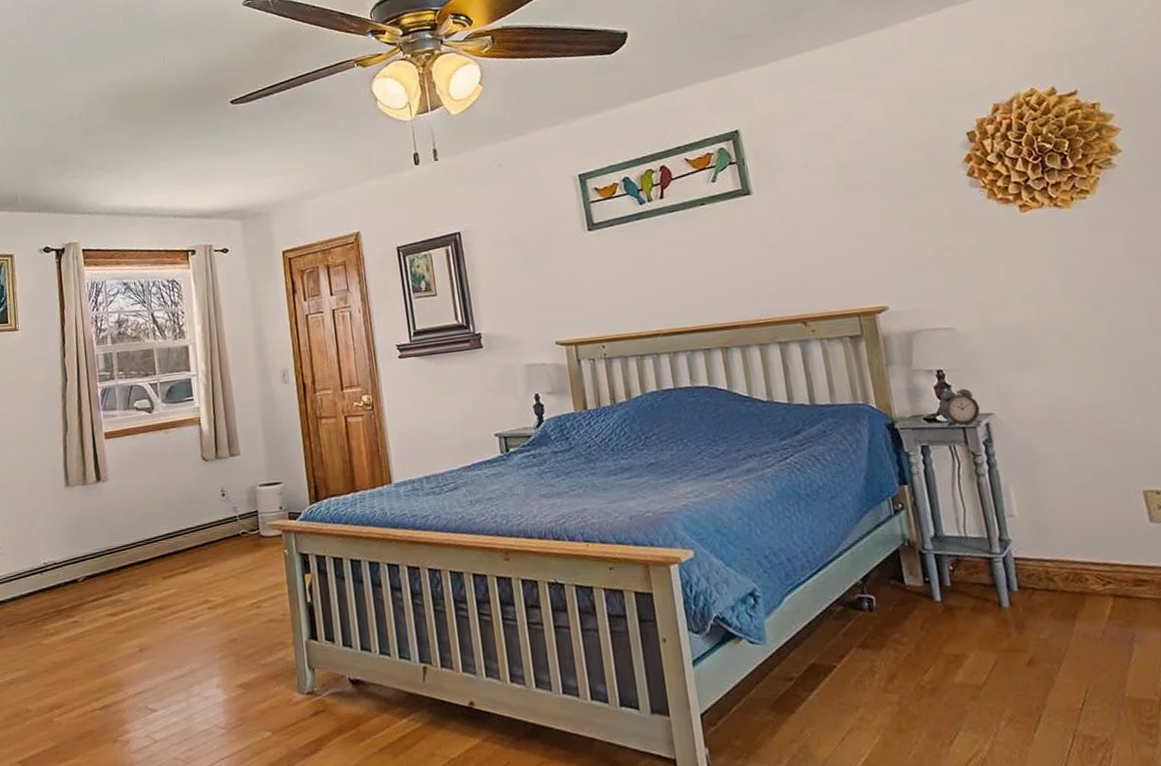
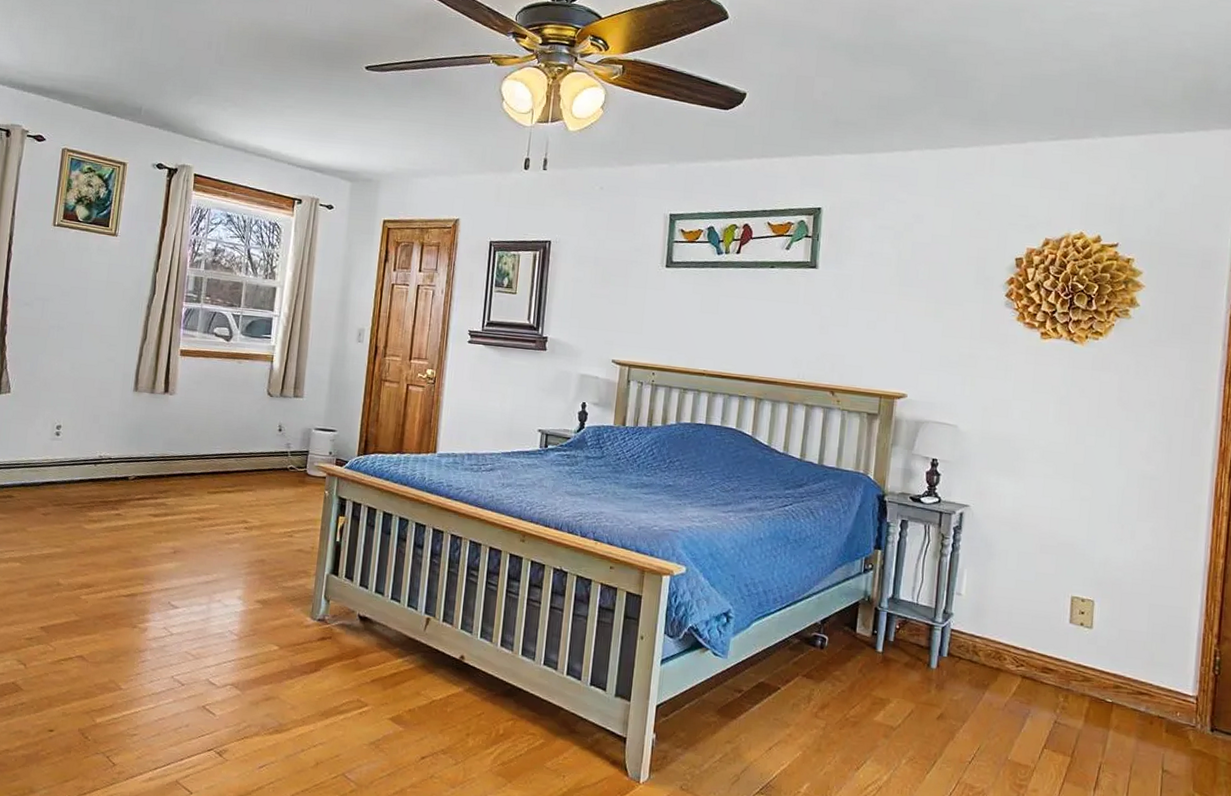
alarm clock: present [938,388,983,428] -> none [925,477,959,512]

